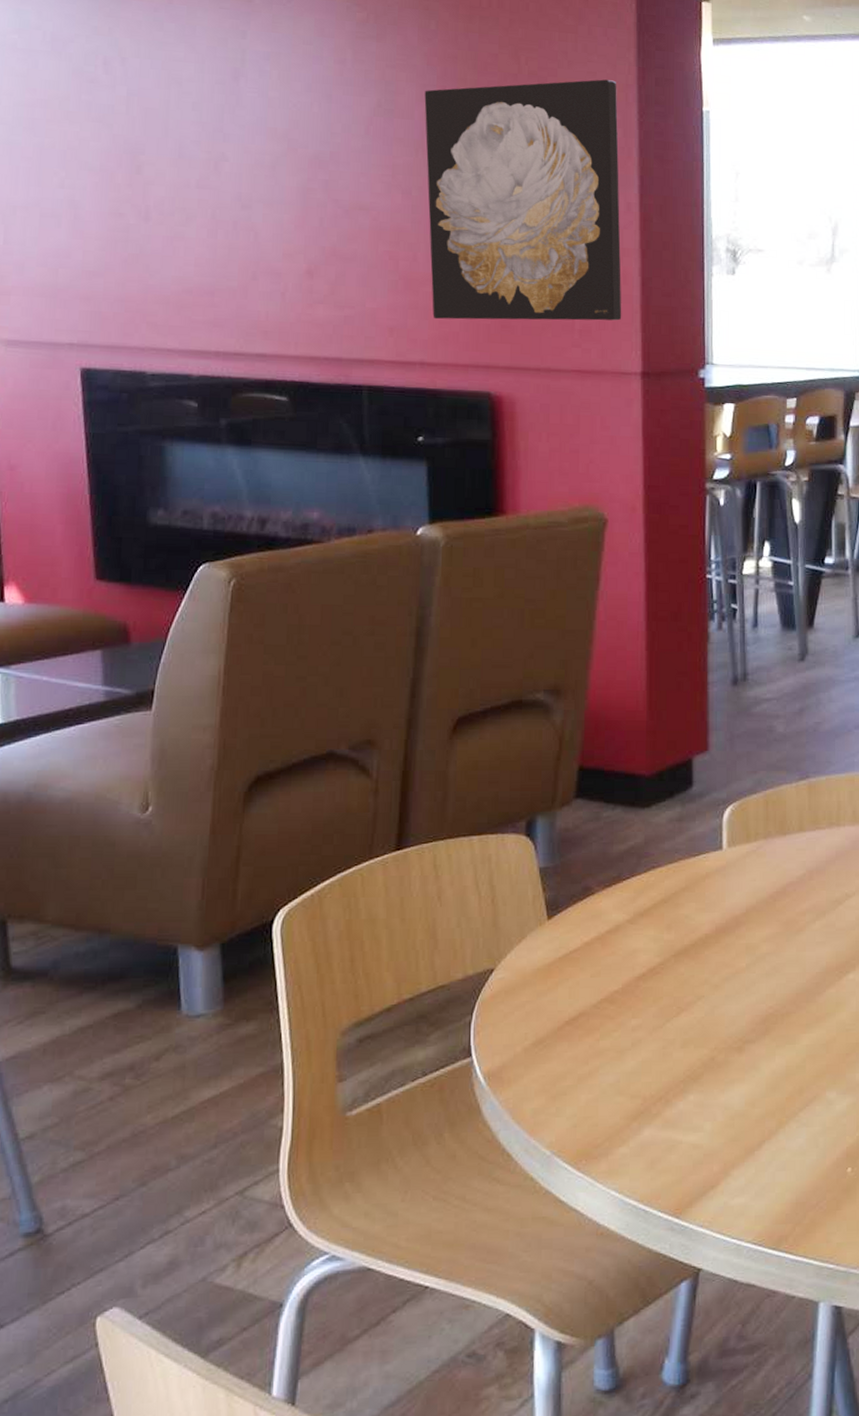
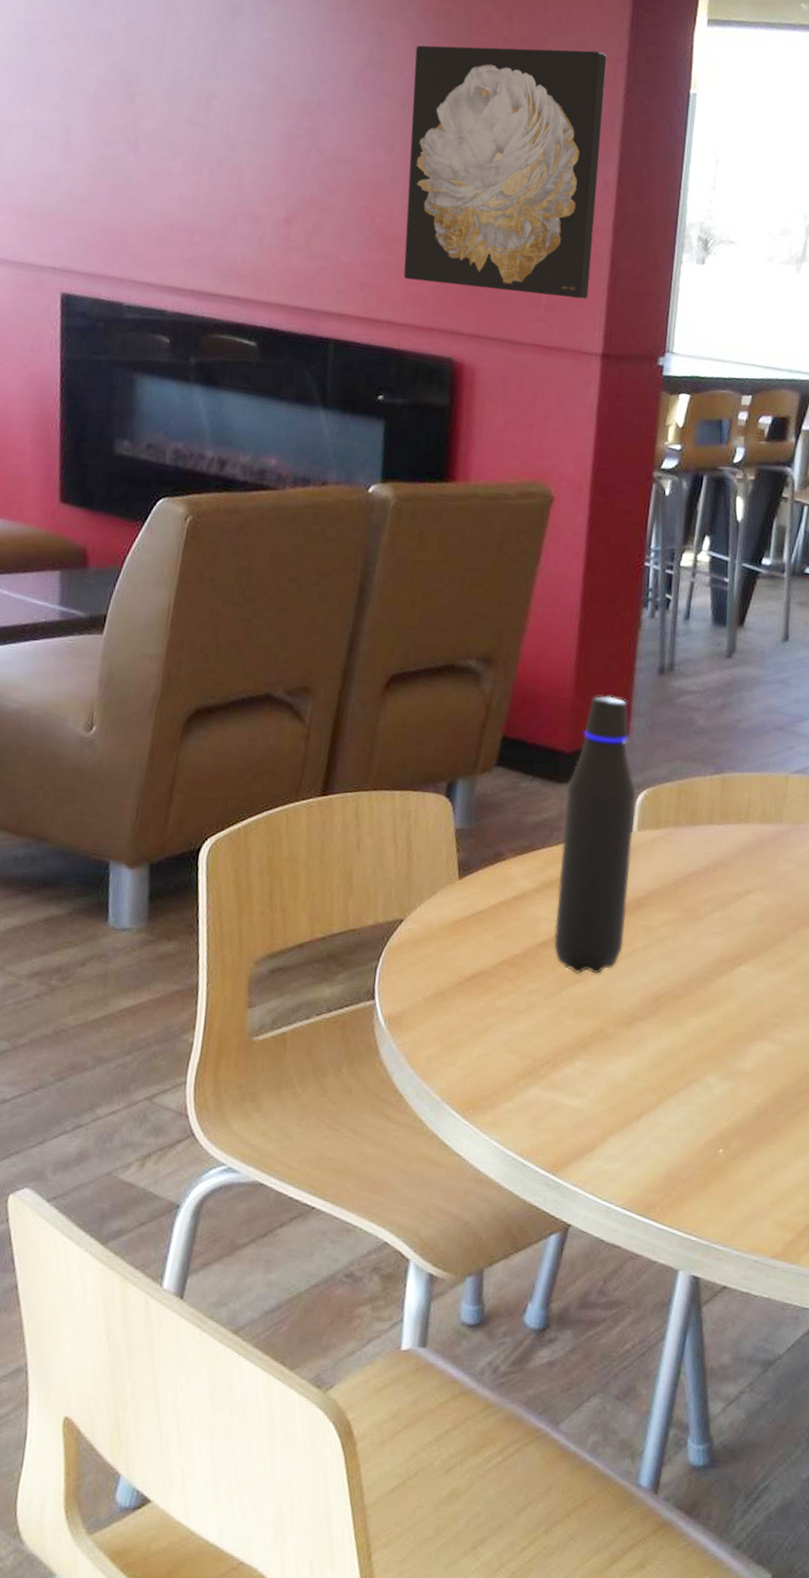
water bottle: none [650,713,725,1003] -> present [553,696,637,974]

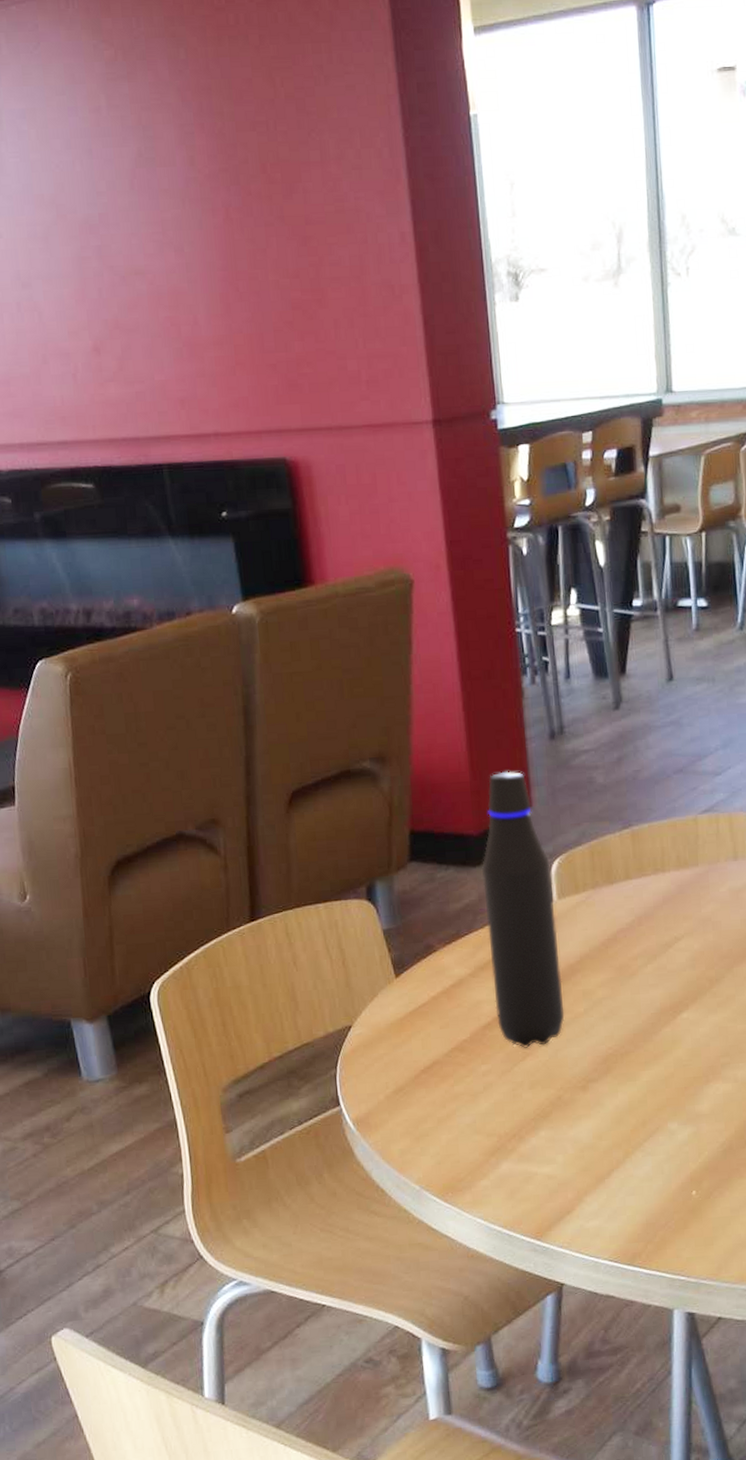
wall art: present [403,45,607,300] -> none [183,92,408,386]

